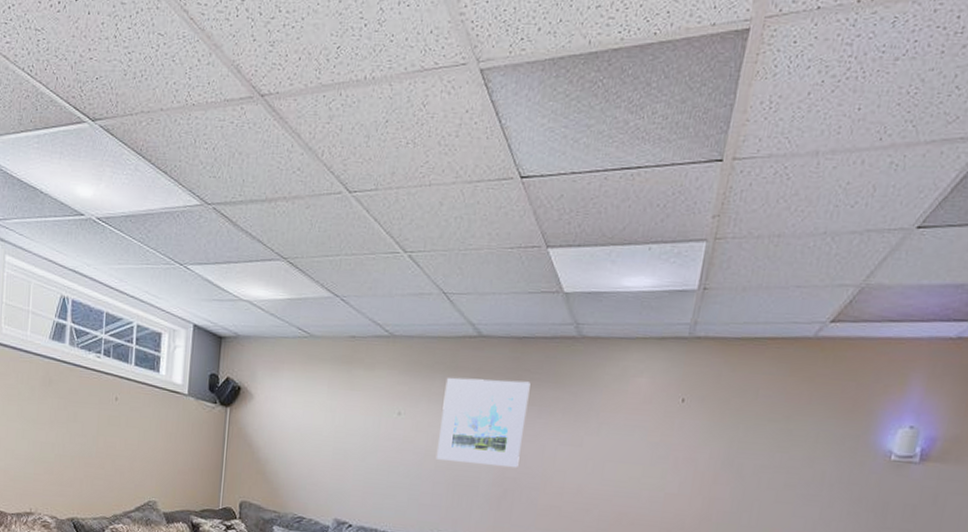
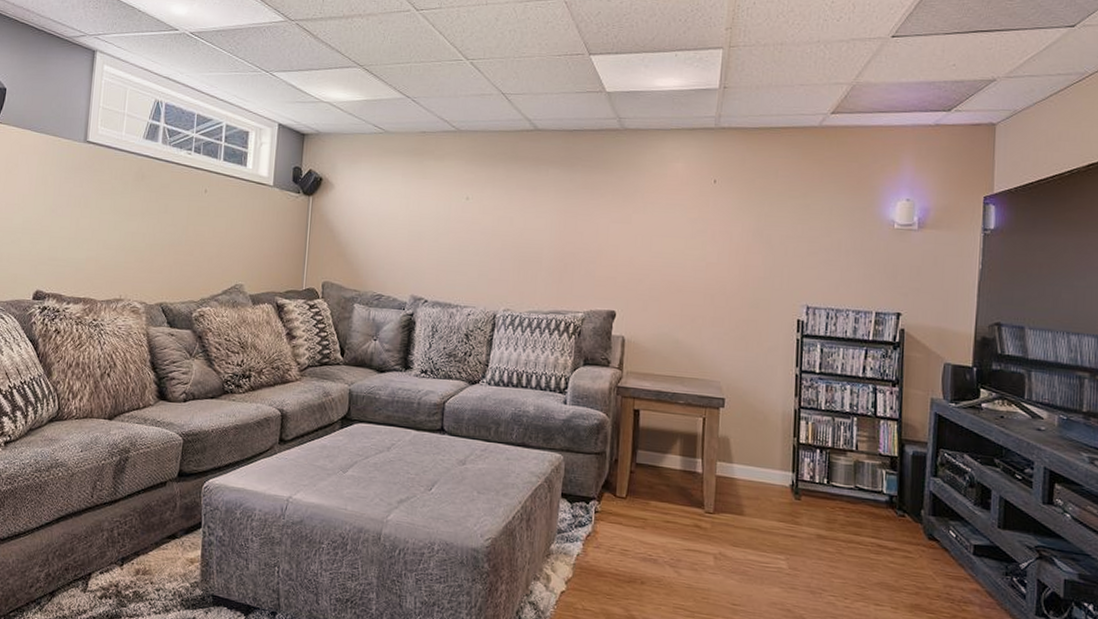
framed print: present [436,377,531,467] -> none [502,166,582,243]

